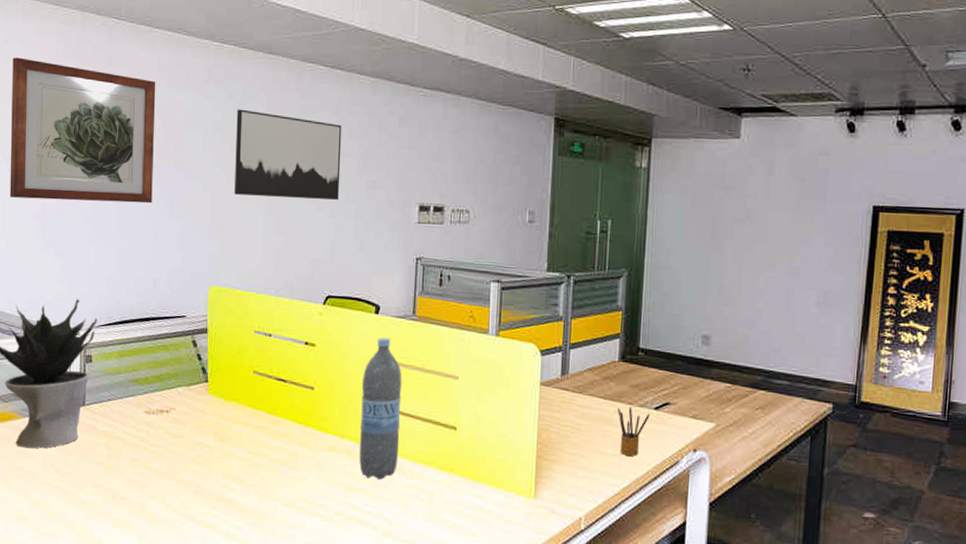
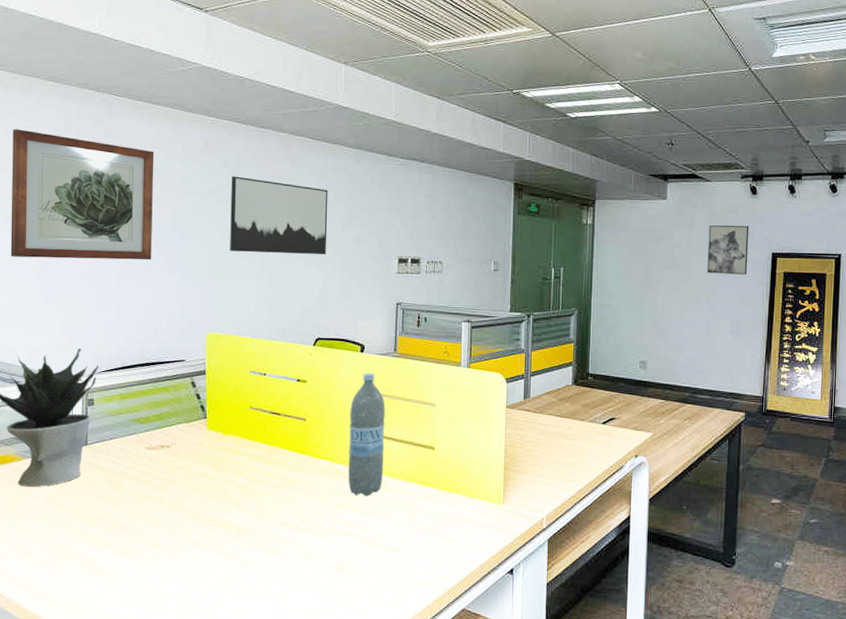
pencil box: present [617,407,650,456] -> none [572,423,598,464]
wall art: none [789,170,845,233] -> present [707,225,749,275]

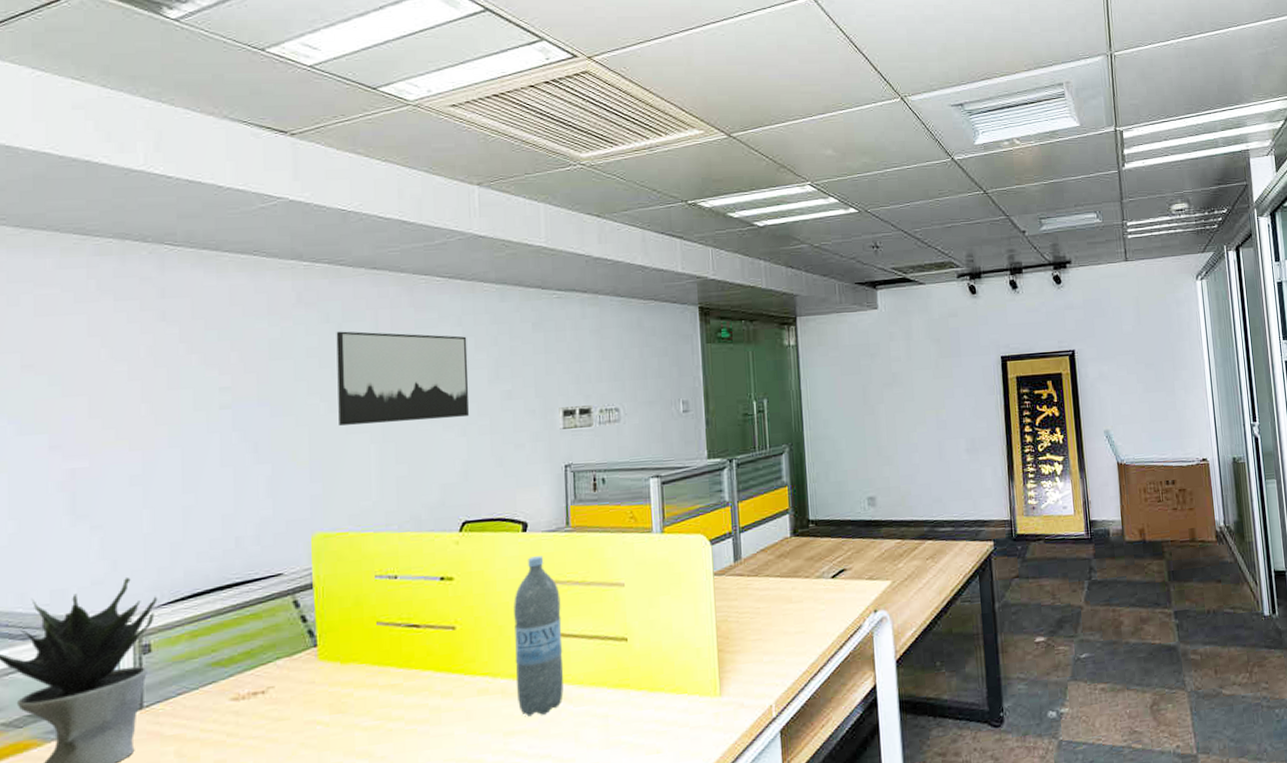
wall art: present [10,129,154,261] -> none [19,298,230,467]
wall art: present [707,225,749,275] -> none [928,329,977,387]

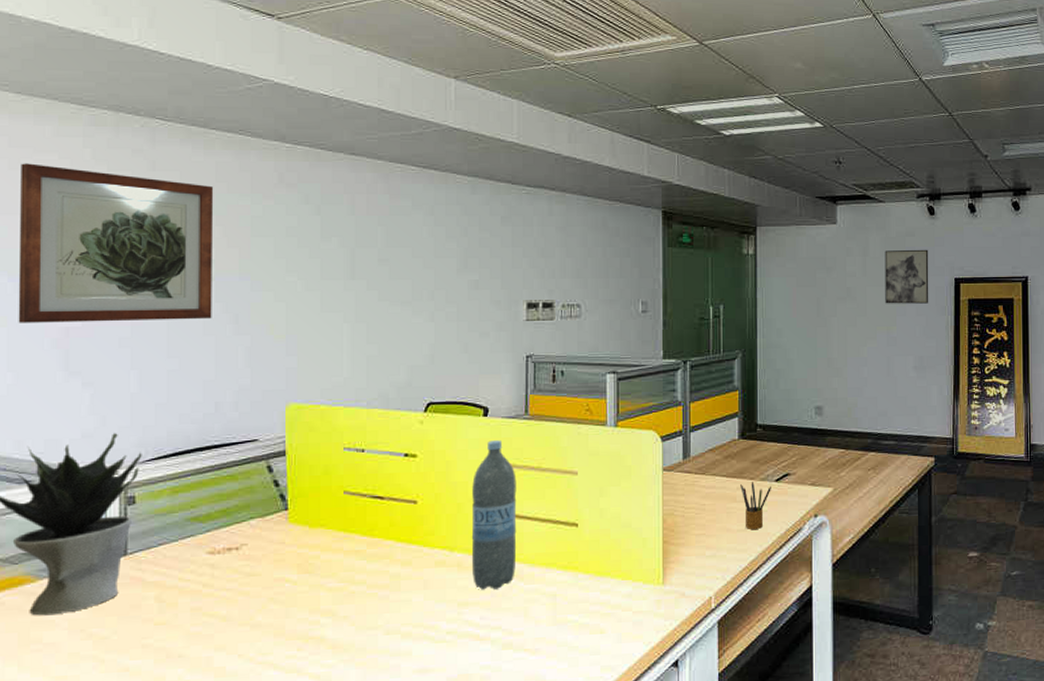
wall art: none [19,298,230,467] -> present [18,163,214,323]
wall art: present [336,331,469,426] -> none [315,213,438,303]
pencil box: none [795,580,828,631] -> present [740,482,771,529]
wall art: none [928,329,977,387] -> present [885,249,929,304]

